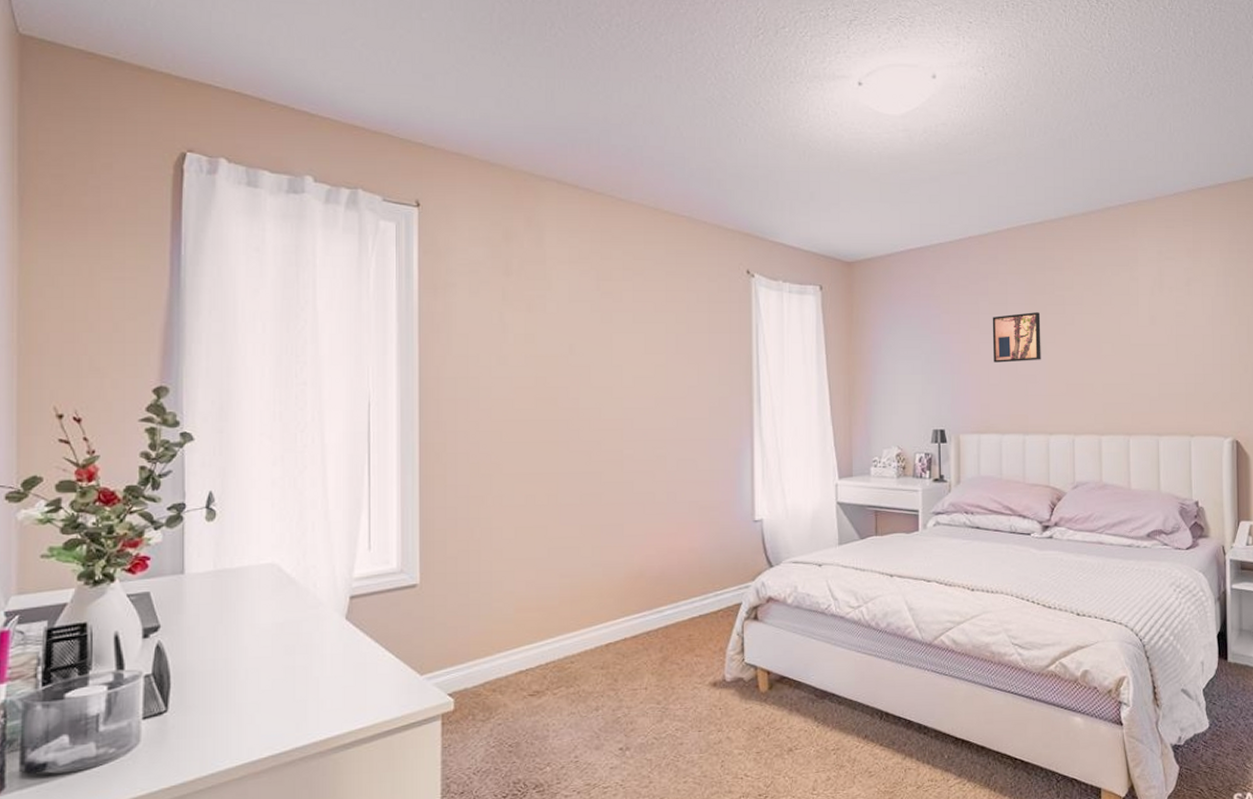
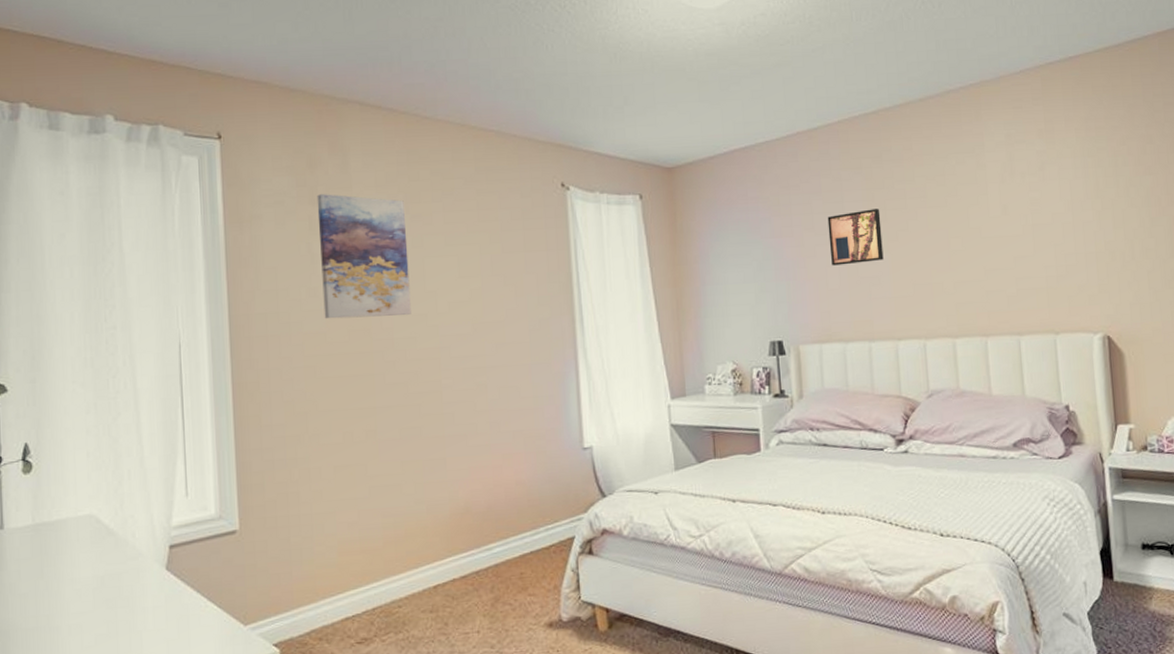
wall art: none [511,266,597,388] -> present [317,194,411,319]

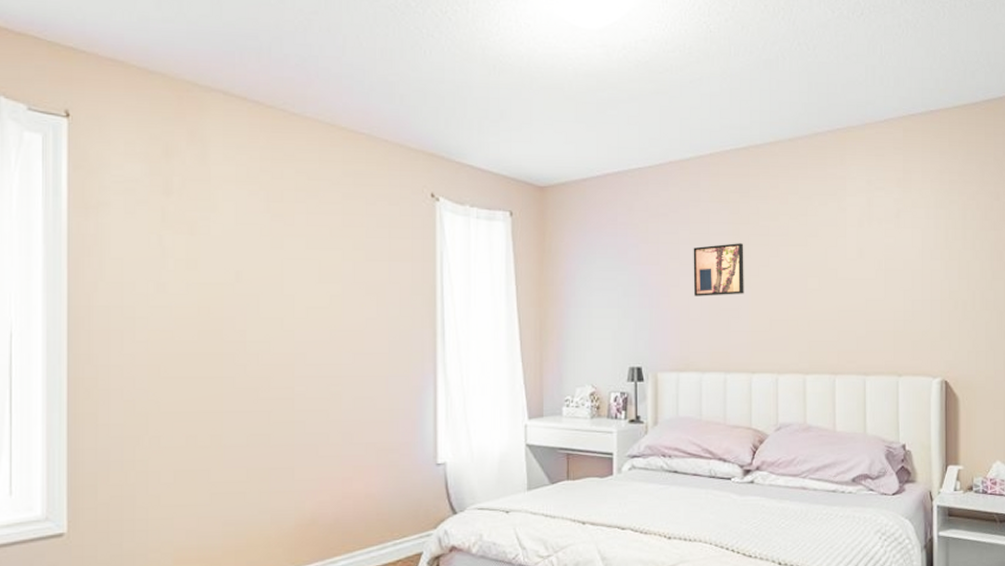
wall art: present [317,194,411,319] -> none [171,185,267,319]

